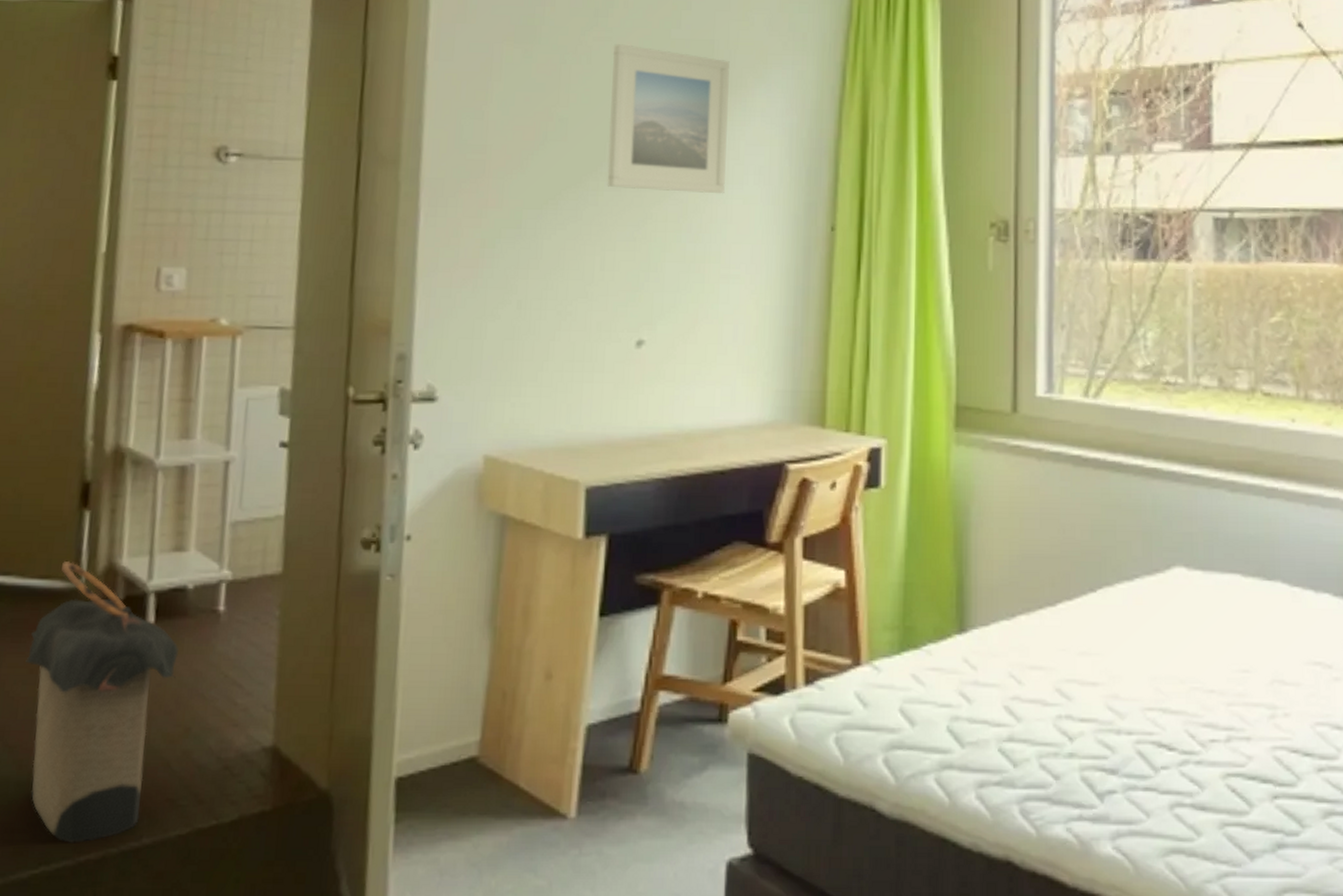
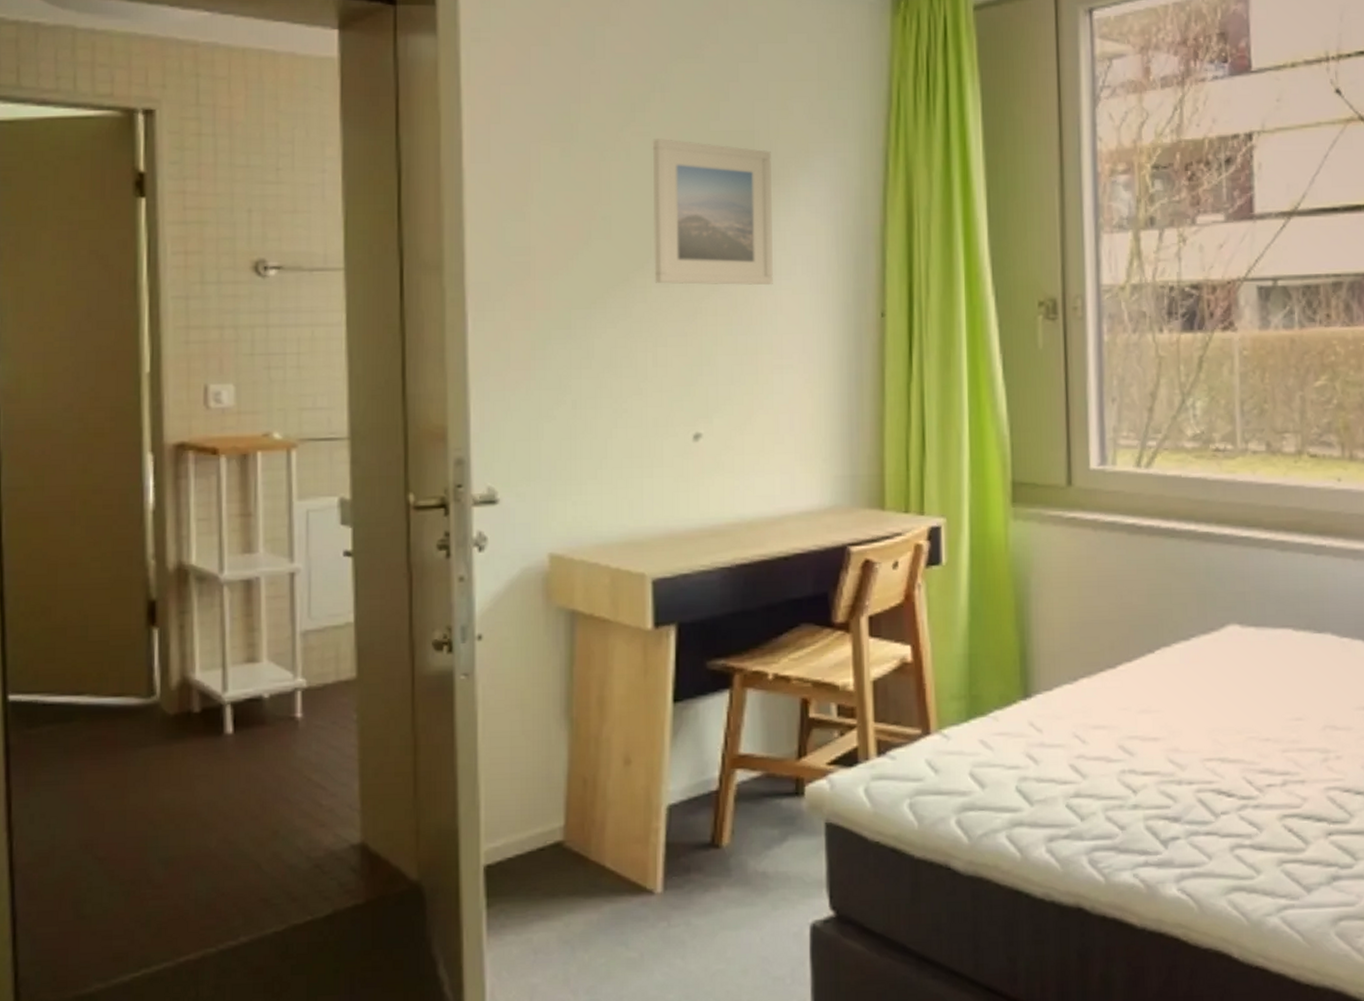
laundry hamper: present [25,562,178,843] -> none [107,678,259,946]

